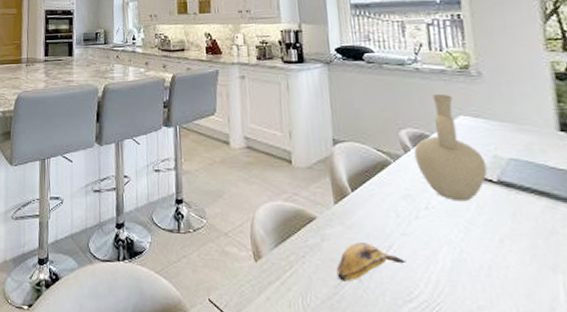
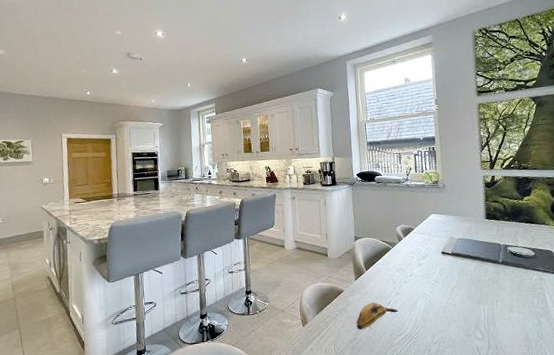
vase: present [414,93,488,202] -> none [405,200,446,269]

